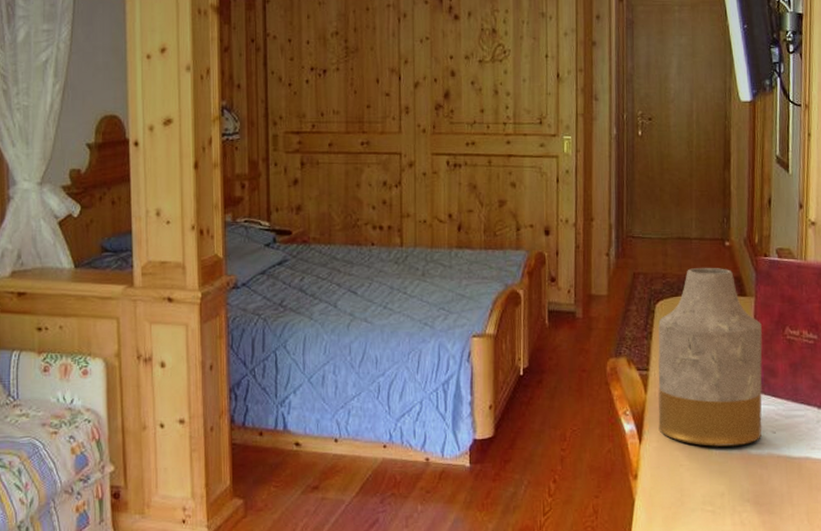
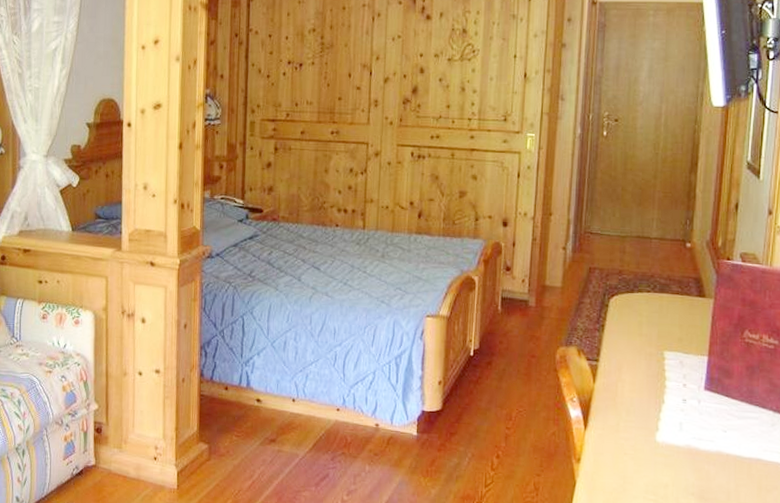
vase: present [658,267,763,447] -> none [605,266,719,441]

